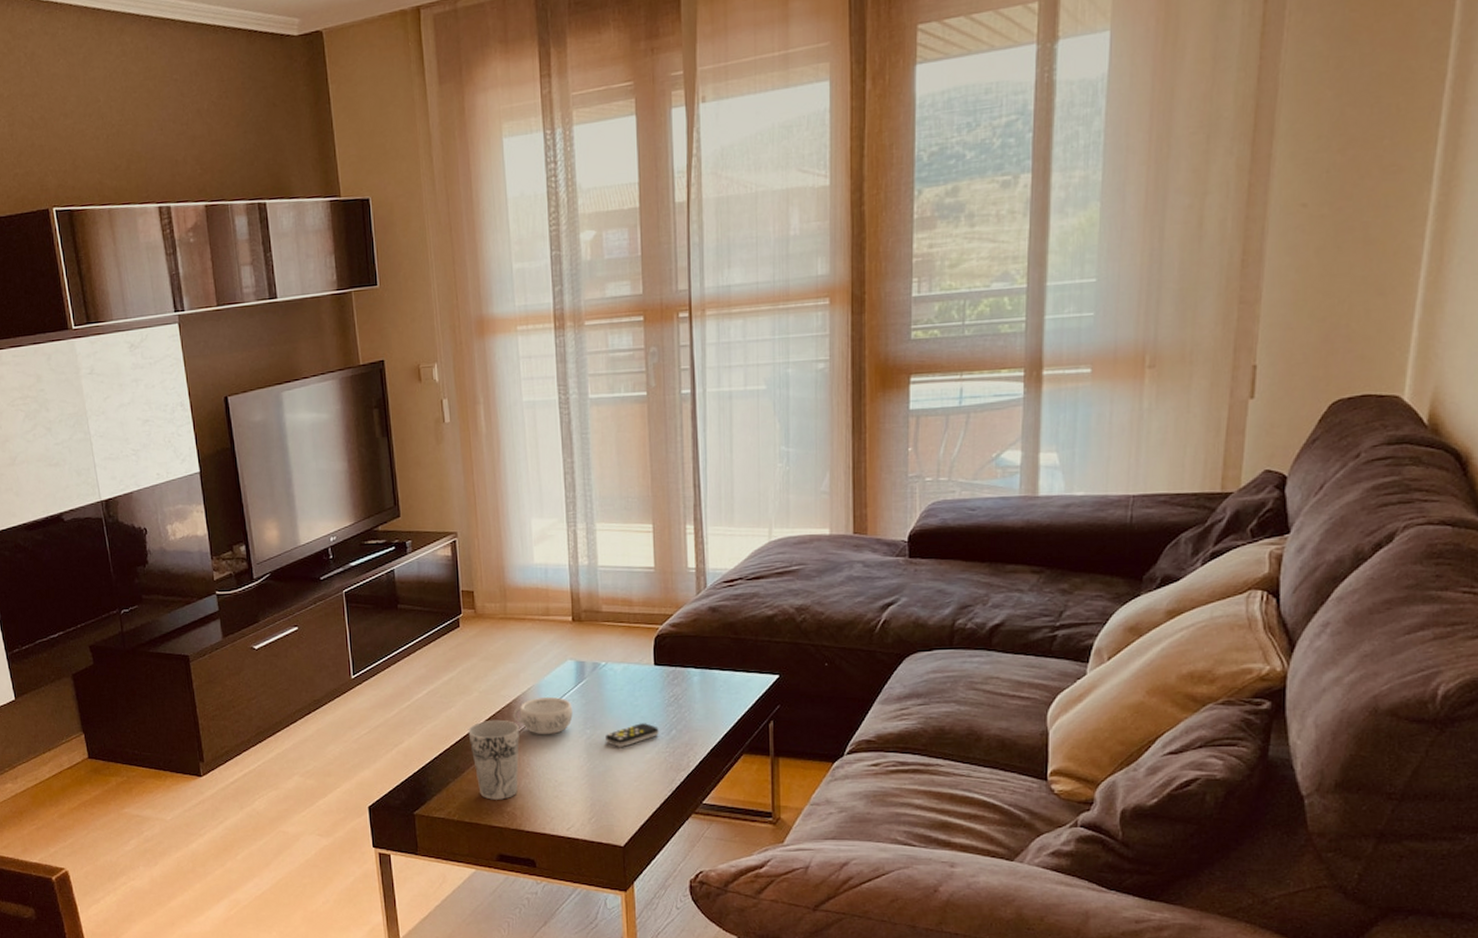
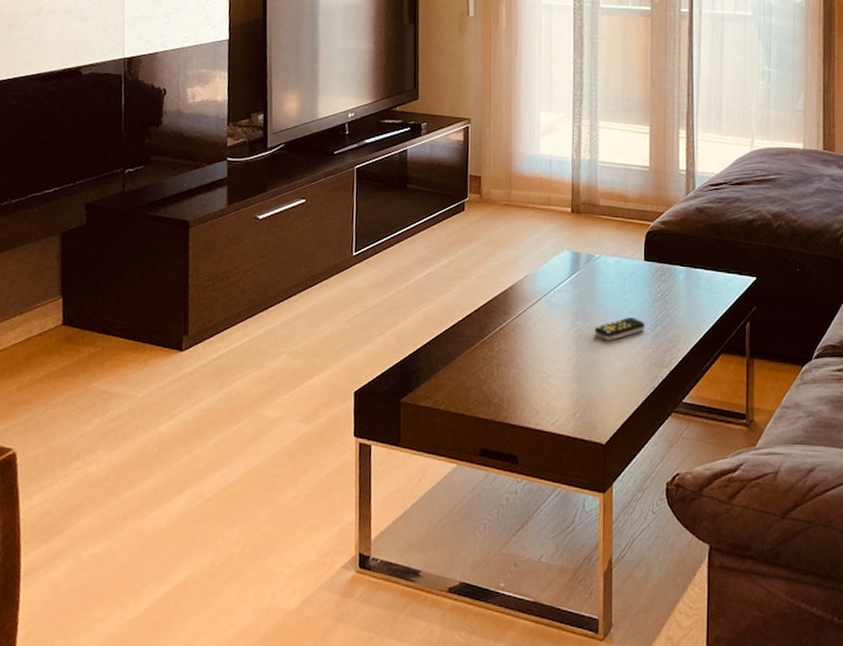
cup: present [468,719,519,800] -> none [463,306,513,390]
decorative bowl: present [513,697,573,734] -> none [508,286,566,324]

